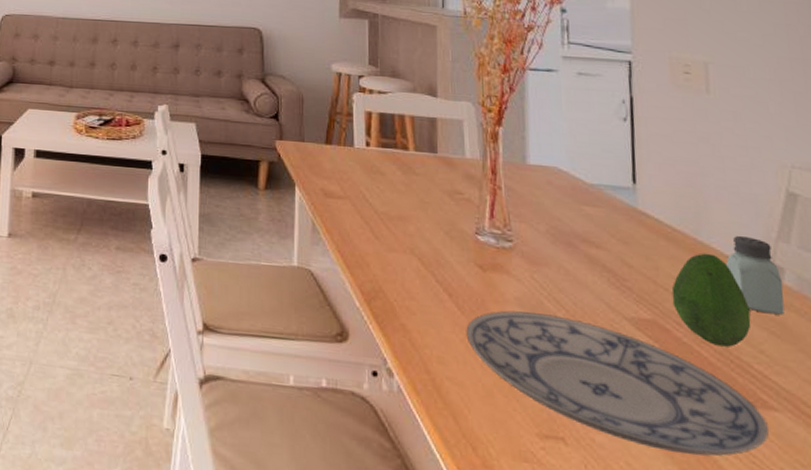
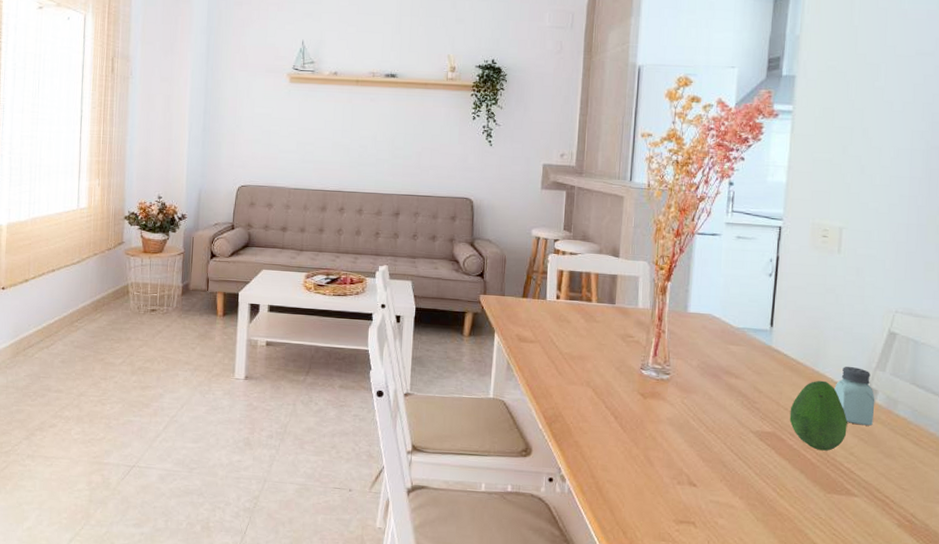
plate: present [466,310,769,456] -> none [626,428,848,531]

